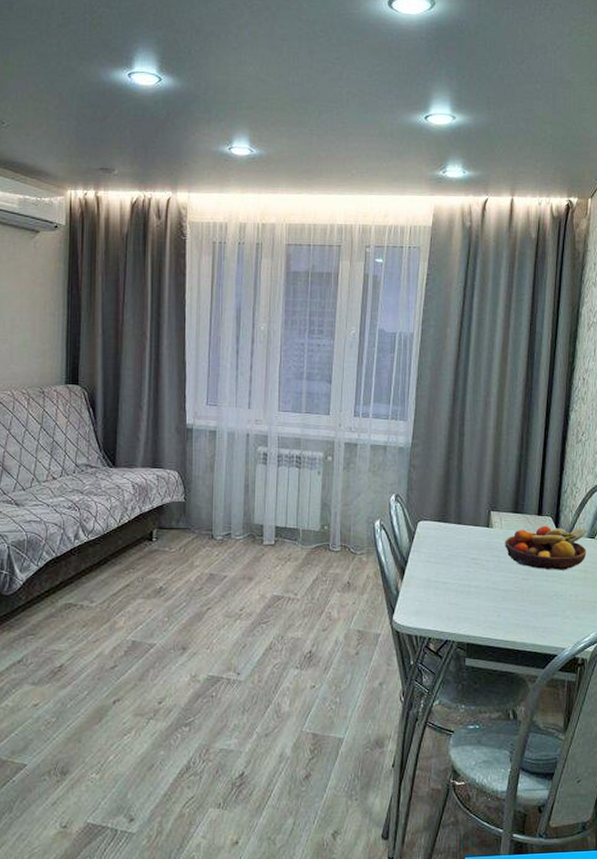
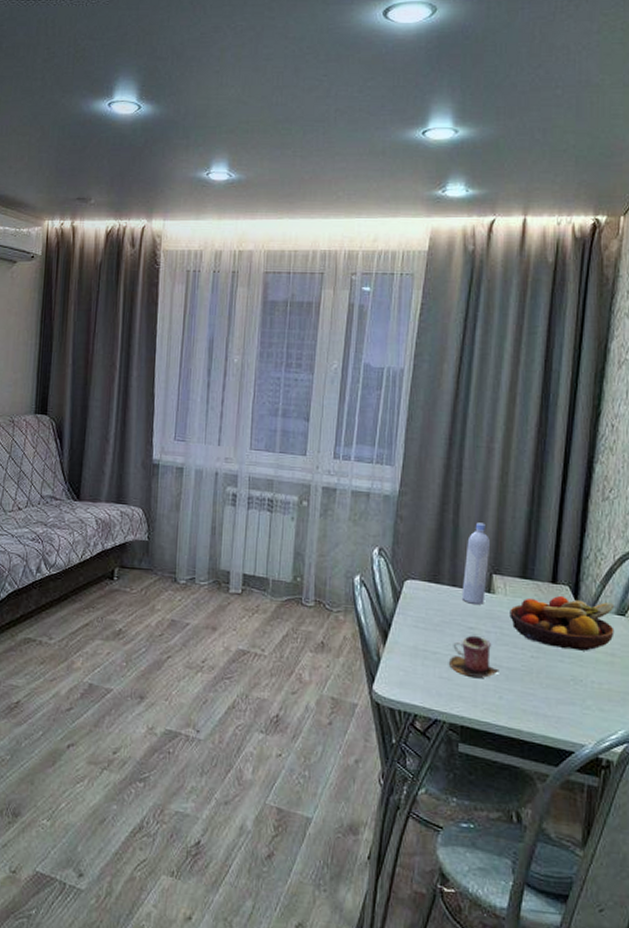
mug: none [457,565,497,601] -> present [449,635,499,678]
bottle: none [466,467,488,538] -> present [461,522,490,605]

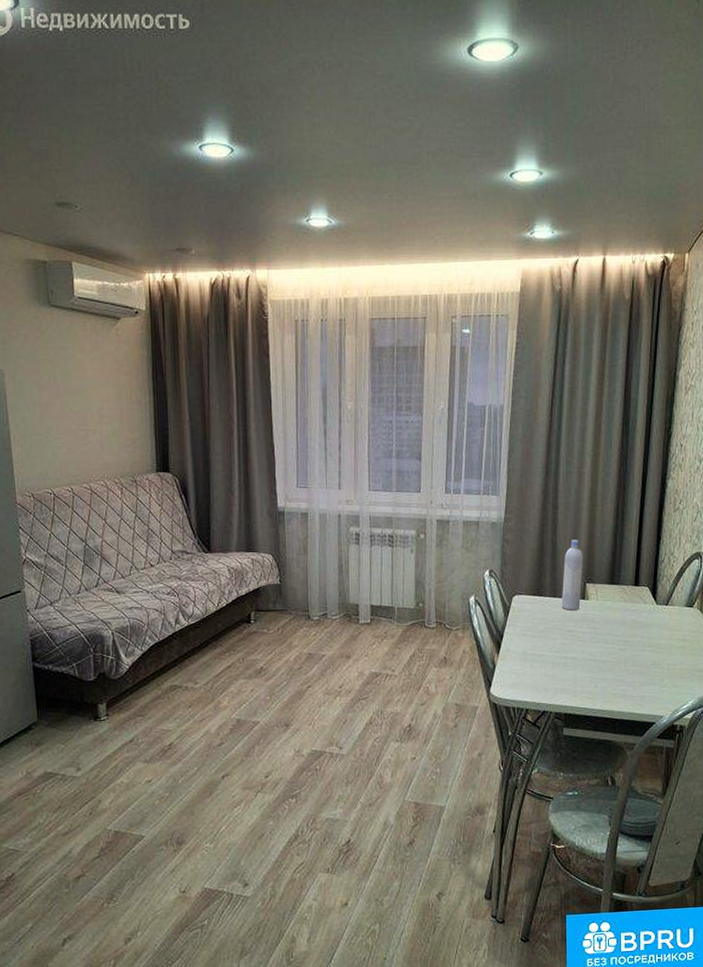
mug: present [449,635,499,678] -> none [553,637,594,672]
fruit bowl: present [509,595,615,651] -> none [601,595,685,640]

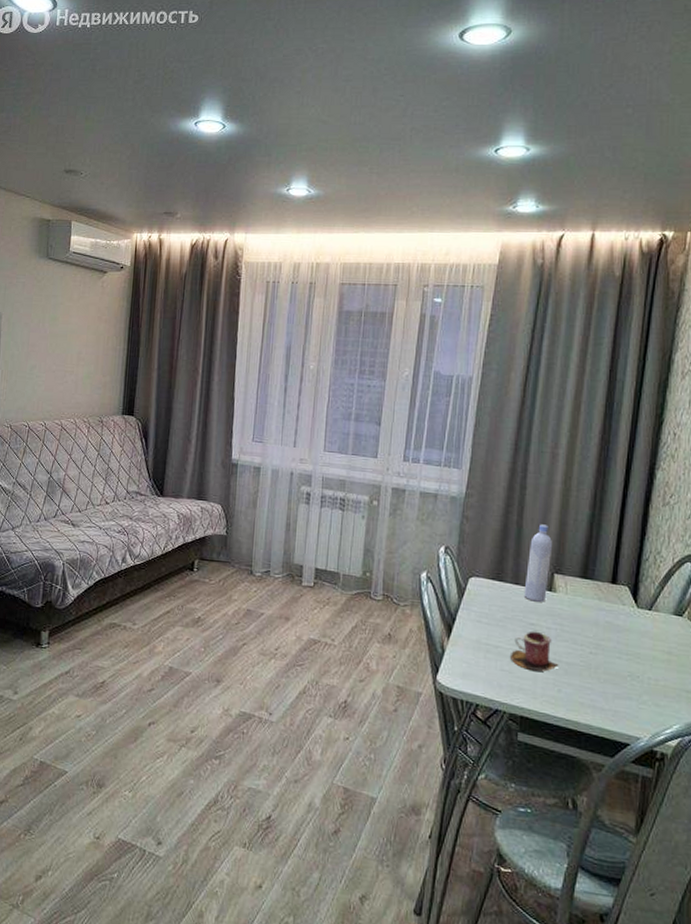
mug: none [553,637,594,672] -> present [511,631,559,672]

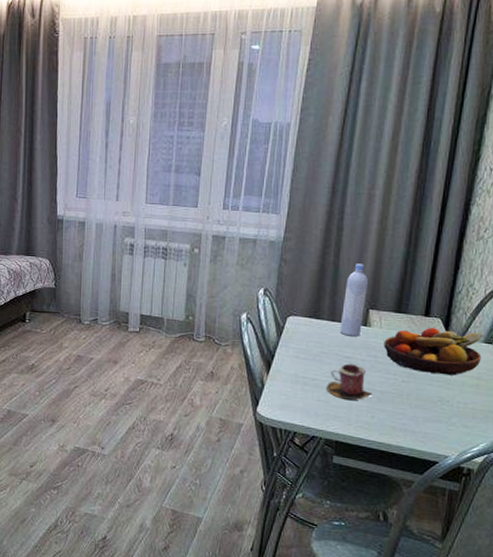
fruit bowl: none [570,595,672,649] -> present [384,327,483,375]

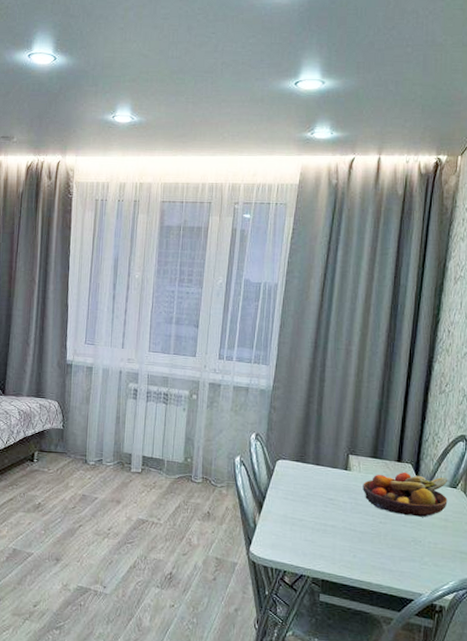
mug: present [327,363,373,400] -> none [313,505,354,540]
bottle: present [339,263,368,337] -> none [323,412,347,480]

